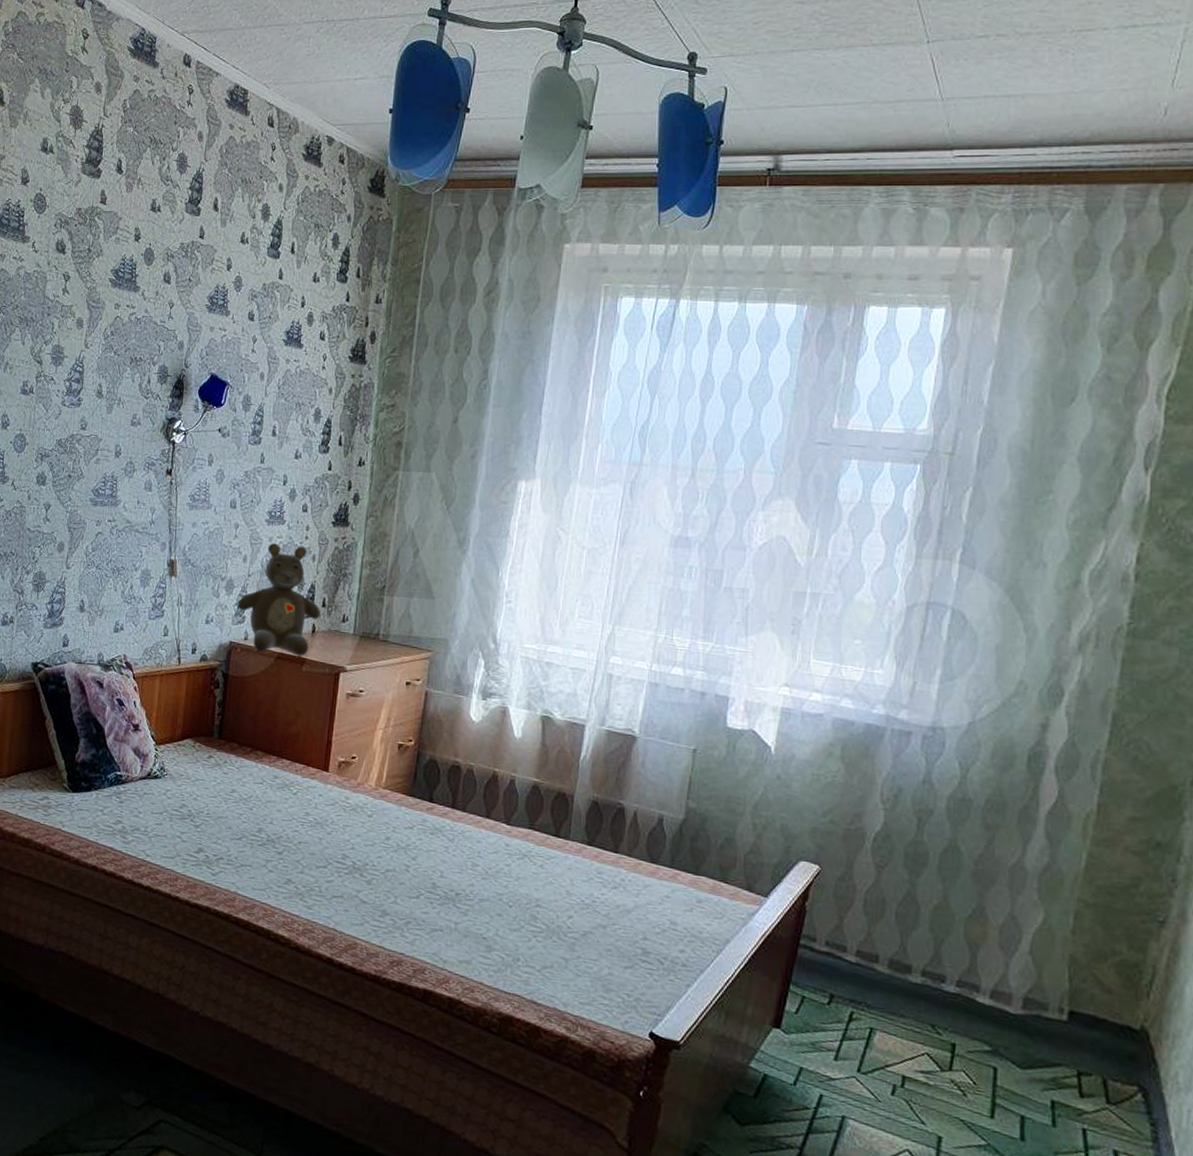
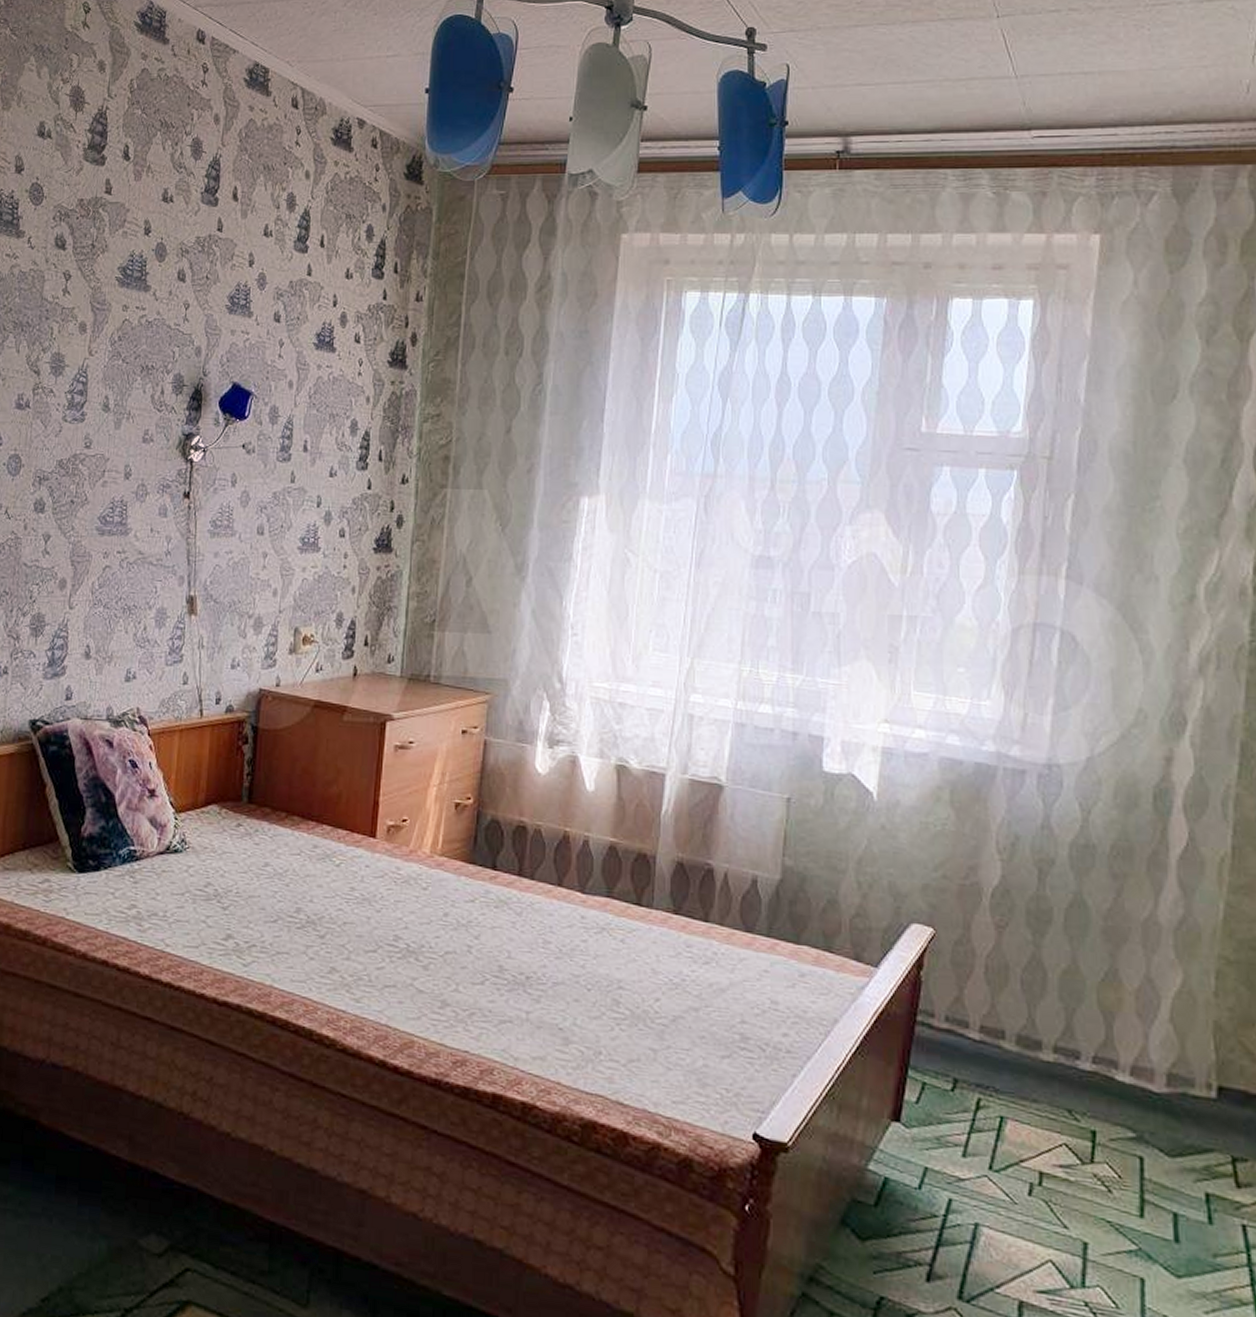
teddy bear: present [236,543,321,657] -> none [266,574,363,704]

